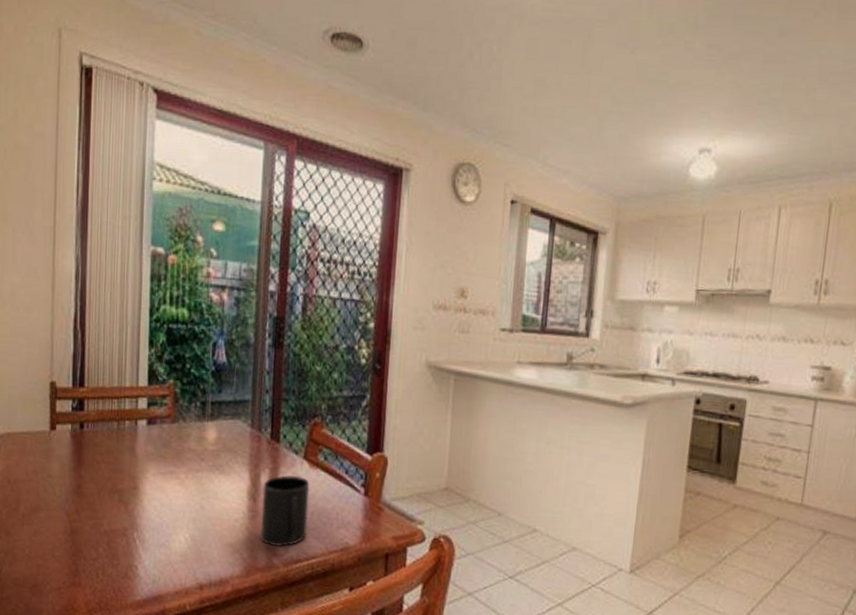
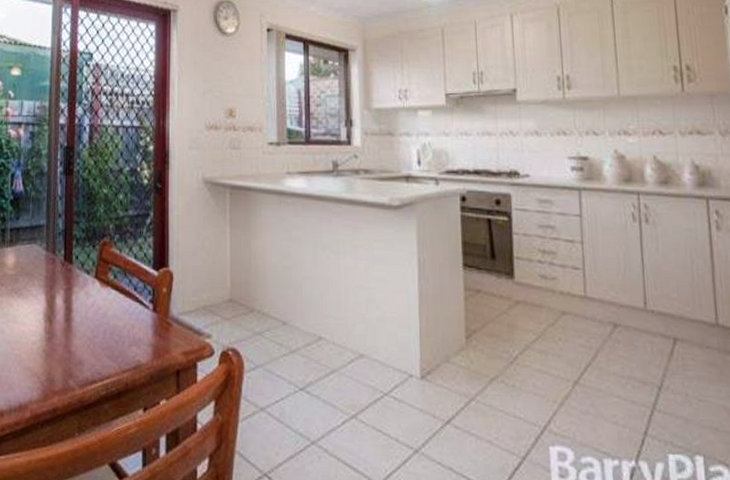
mug: present [260,475,310,547] -> none [56,294,102,369]

